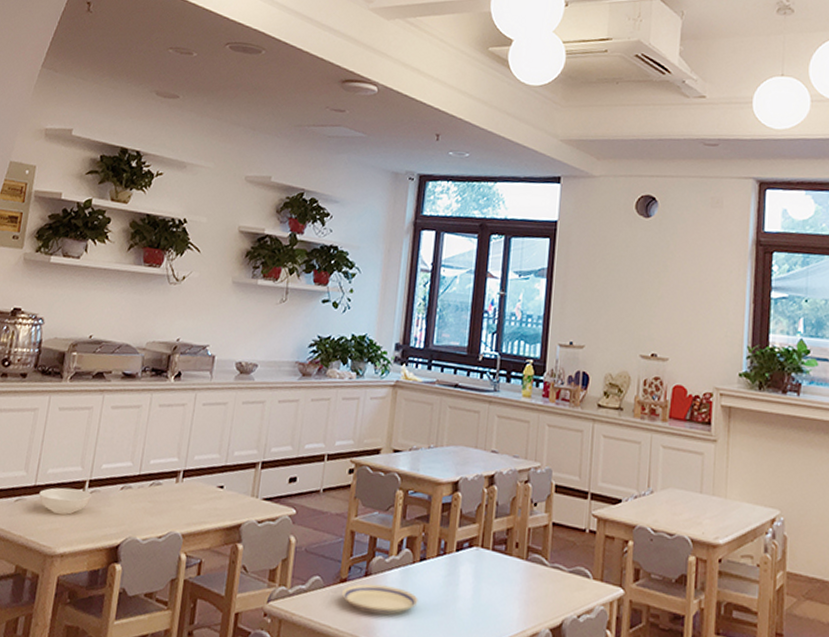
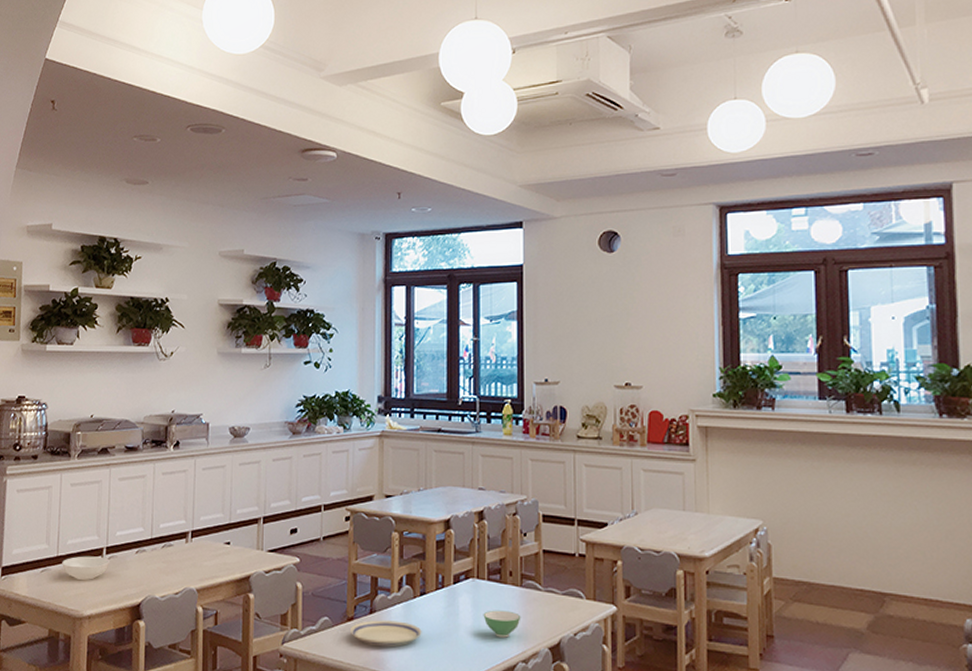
bowl: none [484,583,524,615] -> present [483,610,521,638]

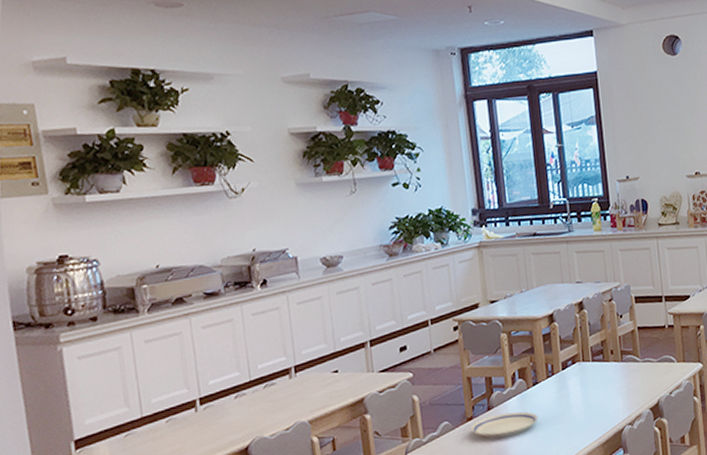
bowl: present [62,556,110,581] -> none [148,408,206,437]
bowl: present [483,610,521,638] -> none [591,384,625,409]

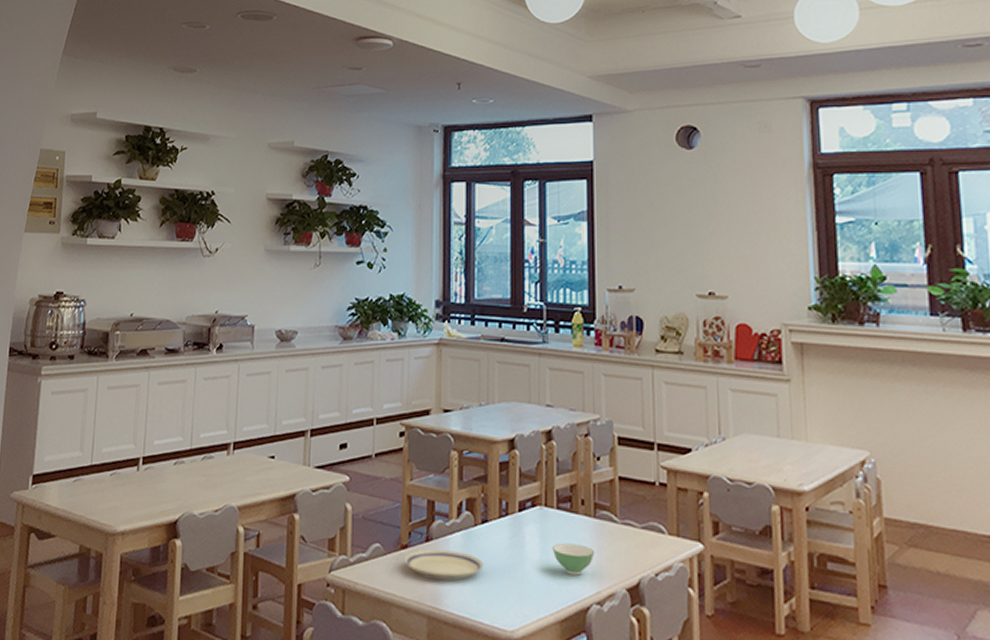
bowl: none [591,384,625,409] -> present [552,543,595,576]

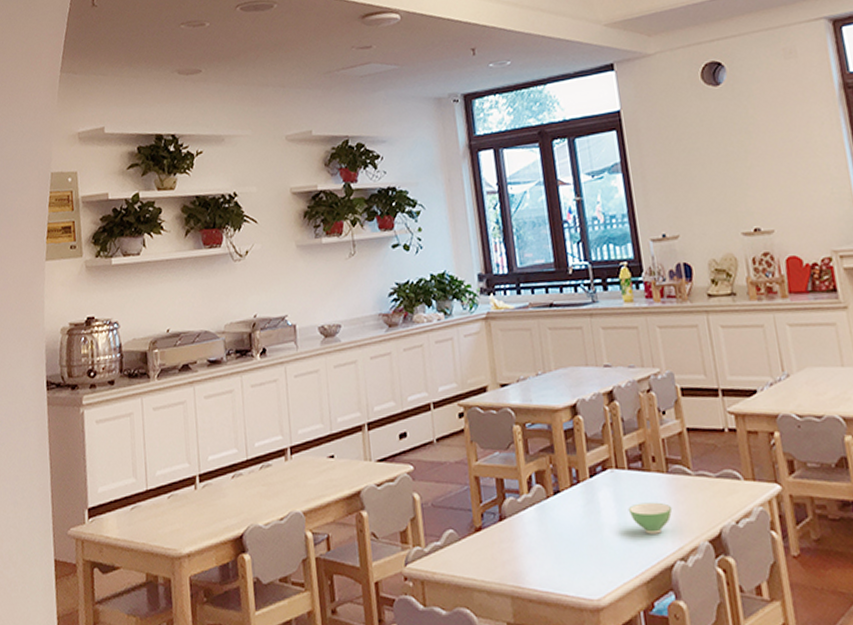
plate: present [403,549,484,581] -> none [479,526,562,558]

